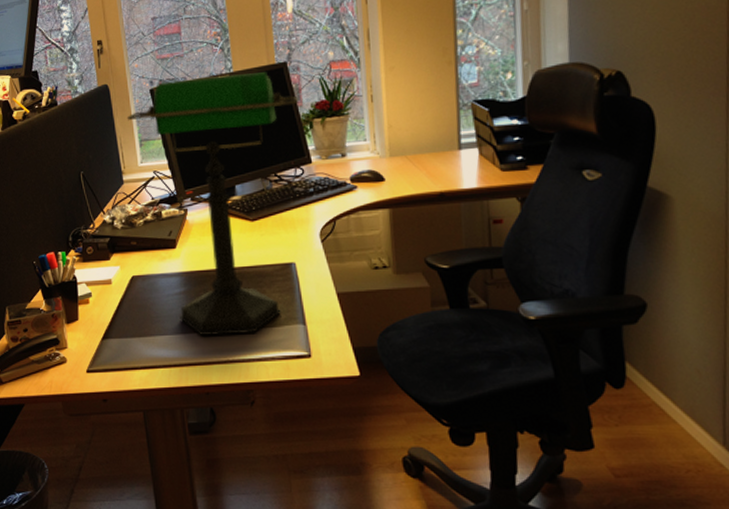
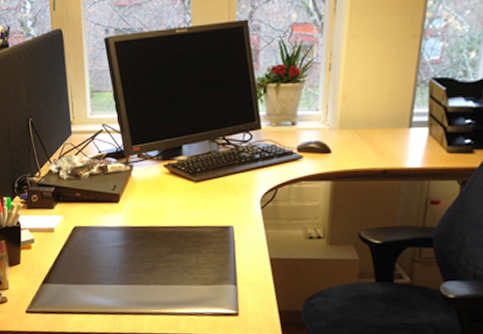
desk lamp: present [127,72,300,335] -> none [79,29,256,290]

